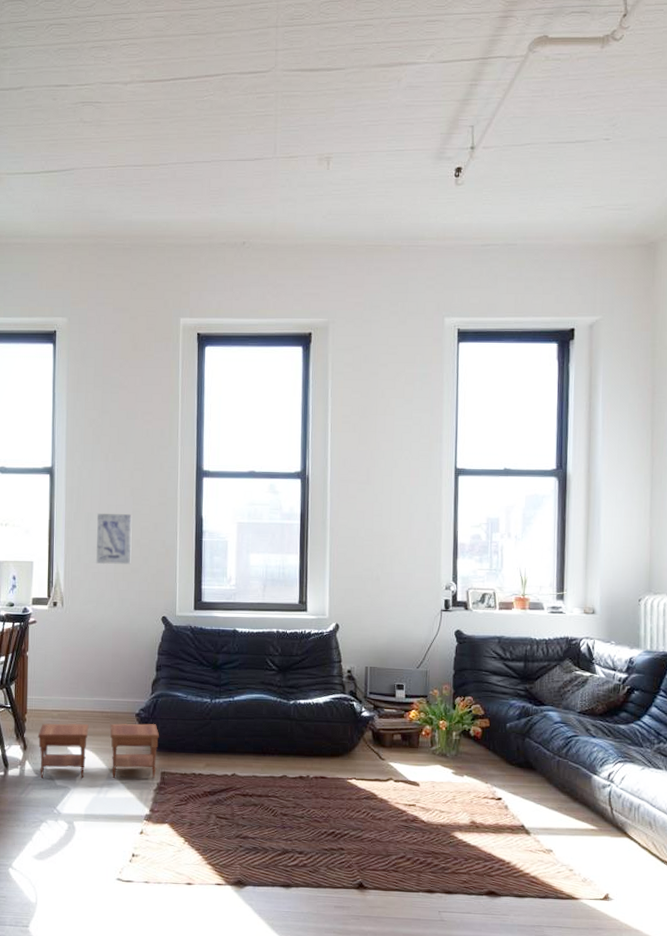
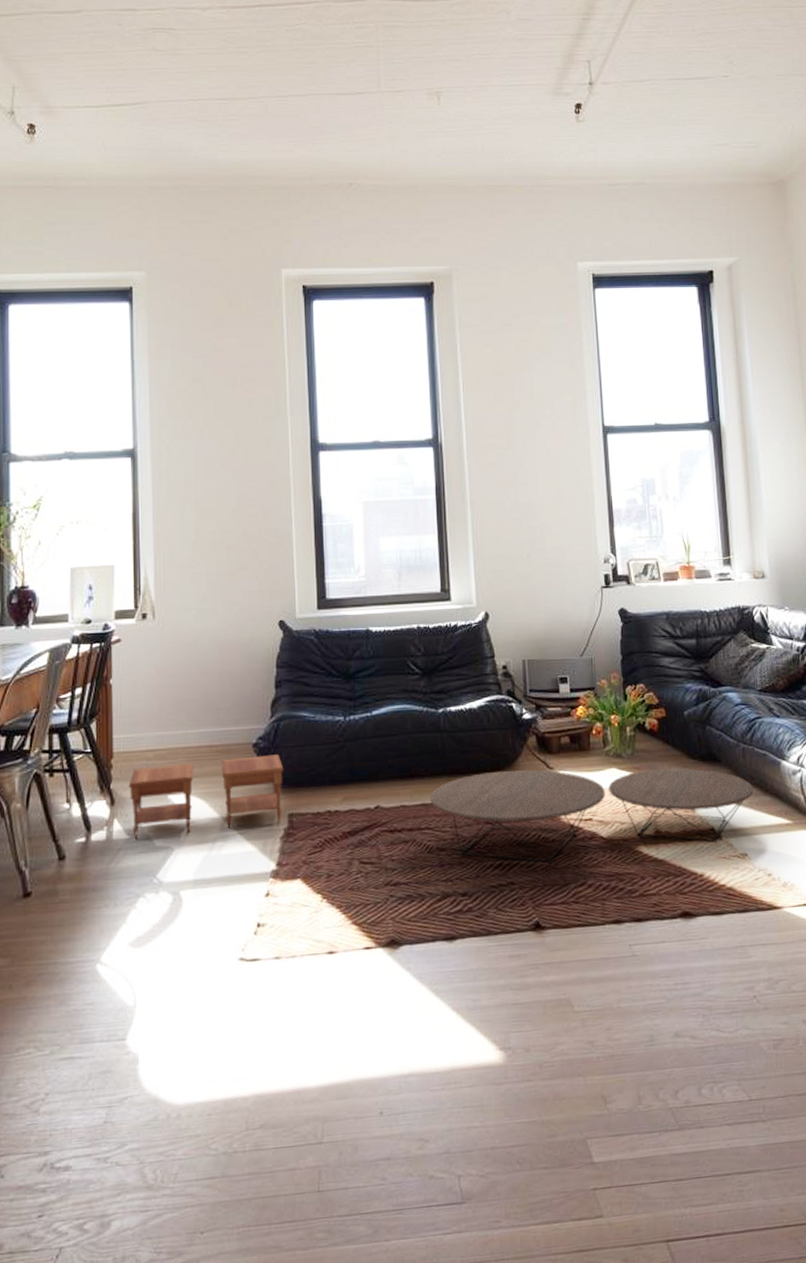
wall art: present [95,513,132,565] -> none [193,499,238,563]
coffee table: none [278,757,564,837] -> present [430,768,754,863]

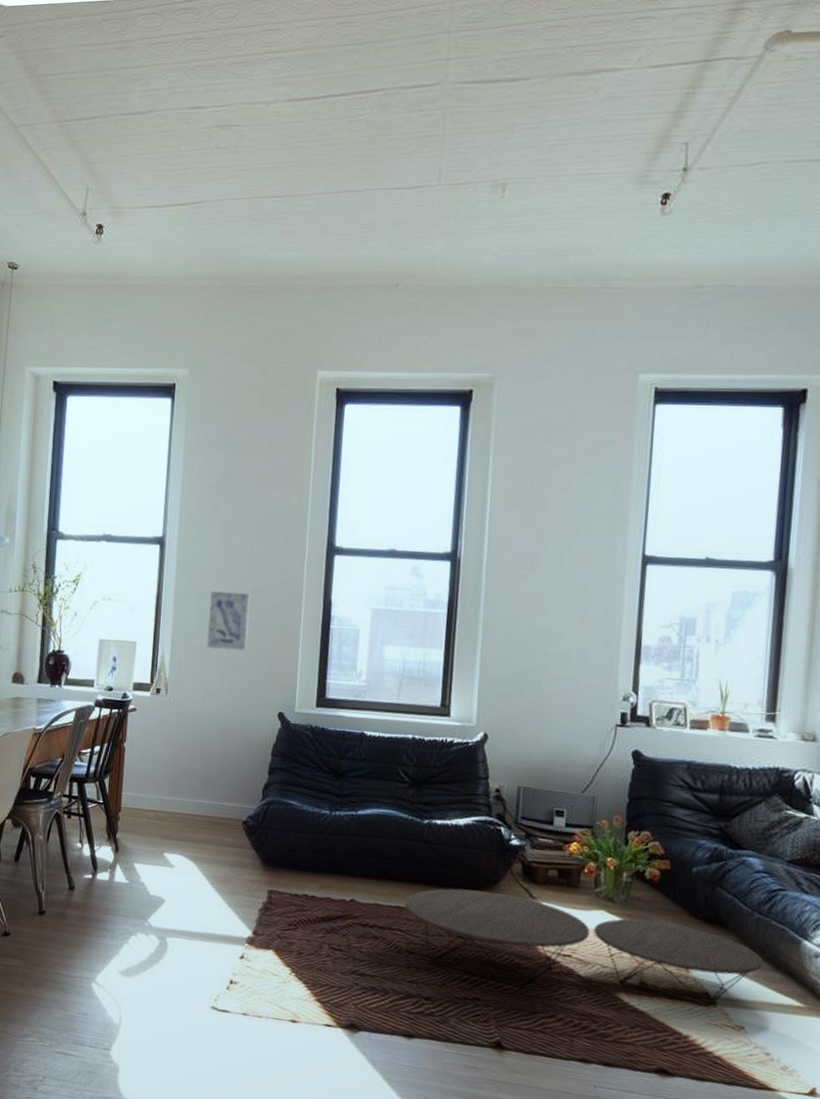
side table: present [128,754,284,840] -> none [131,824,269,896]
wall art: none [193,499,238,563] -> present [206,591,250,651]

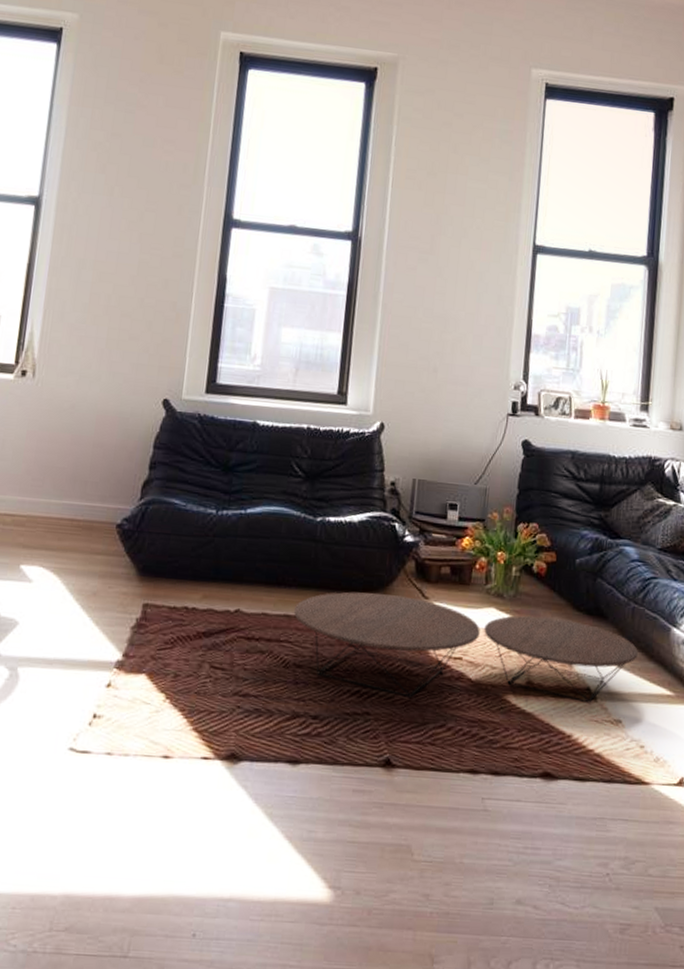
wall art: present [206,591,250,651] -> none [83,261,137,329]

